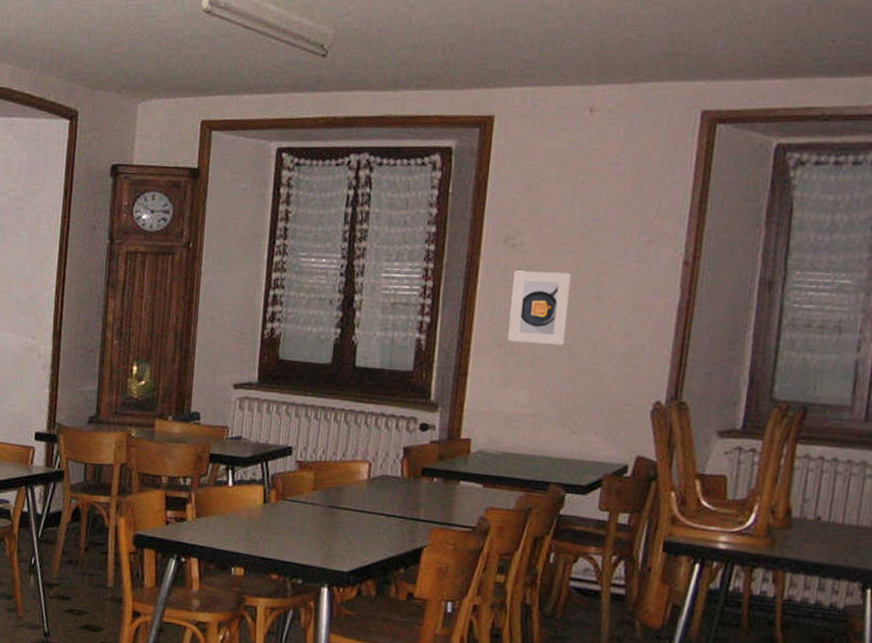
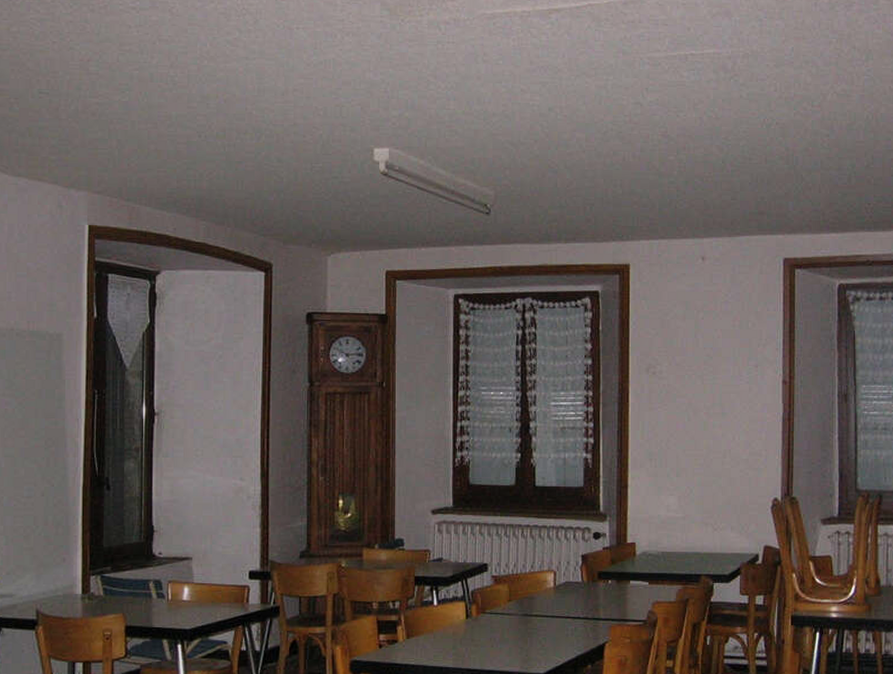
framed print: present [507,270,571,346] -> none [657,394,700,456]

